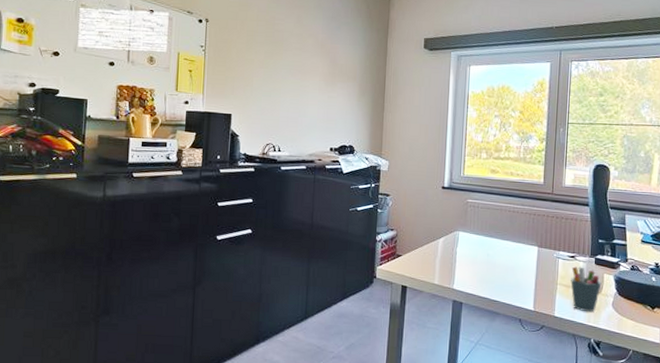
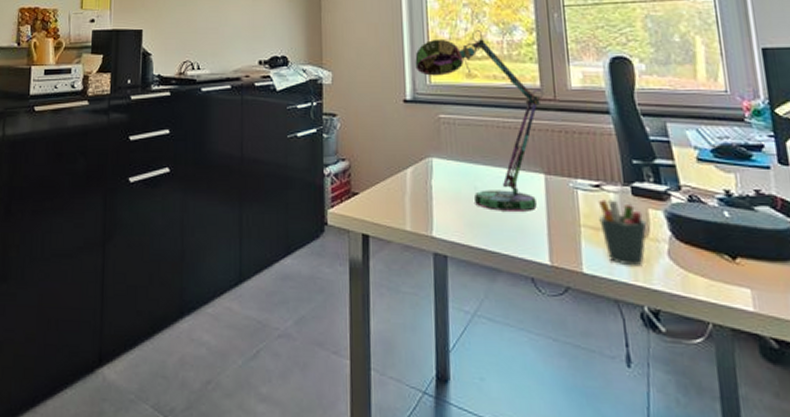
desk lamp: none [454,136,545,273] -> present [415,30,544,211]

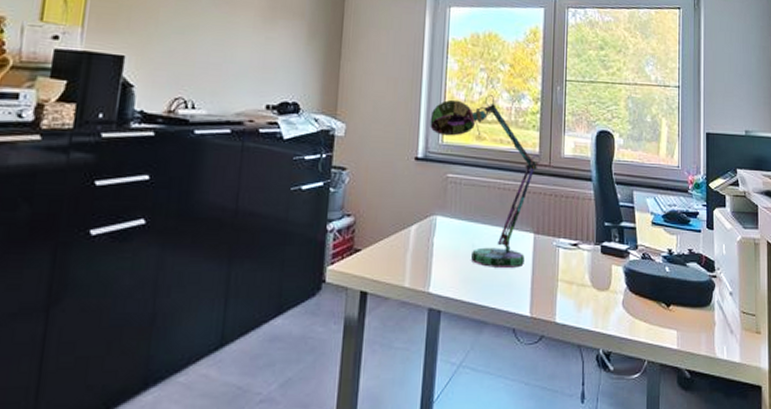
pen holder: present [598,199,647,266] -> none [573,257,610,315]

